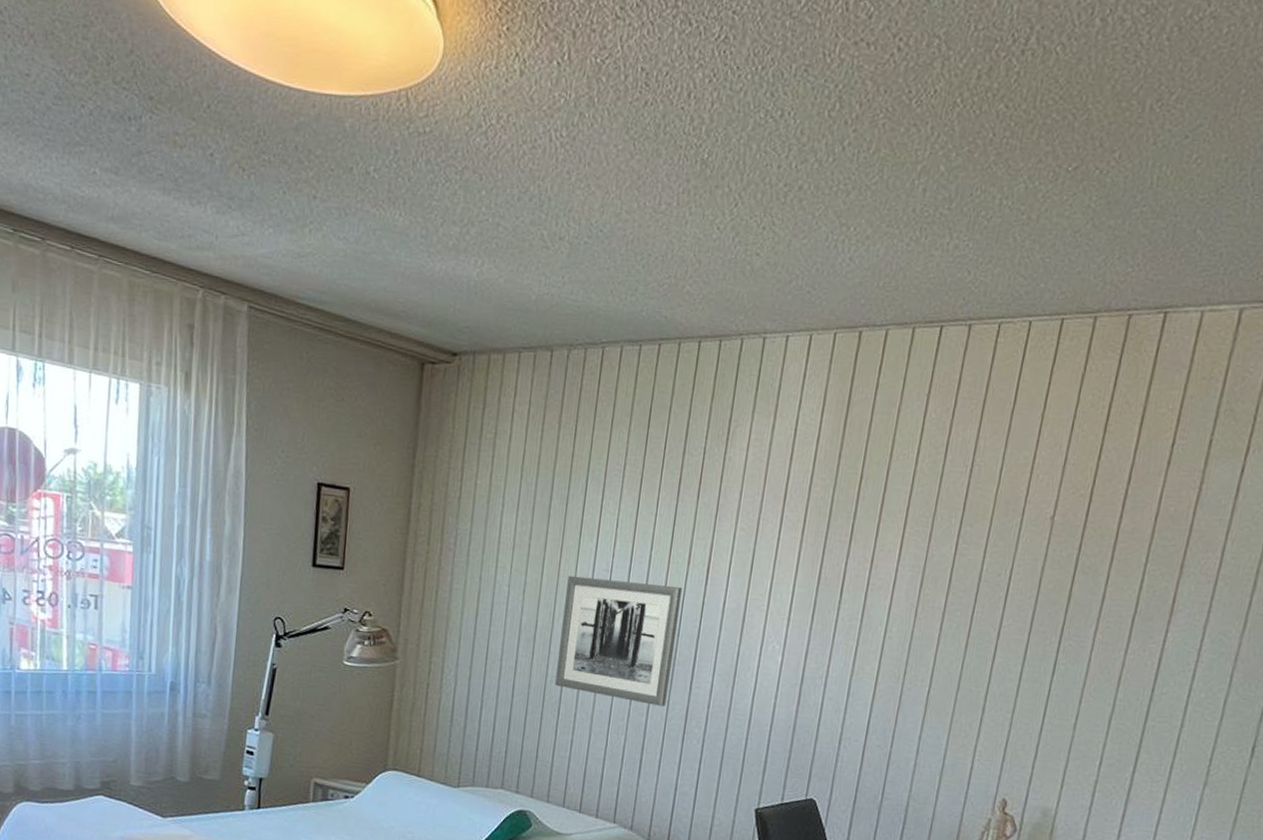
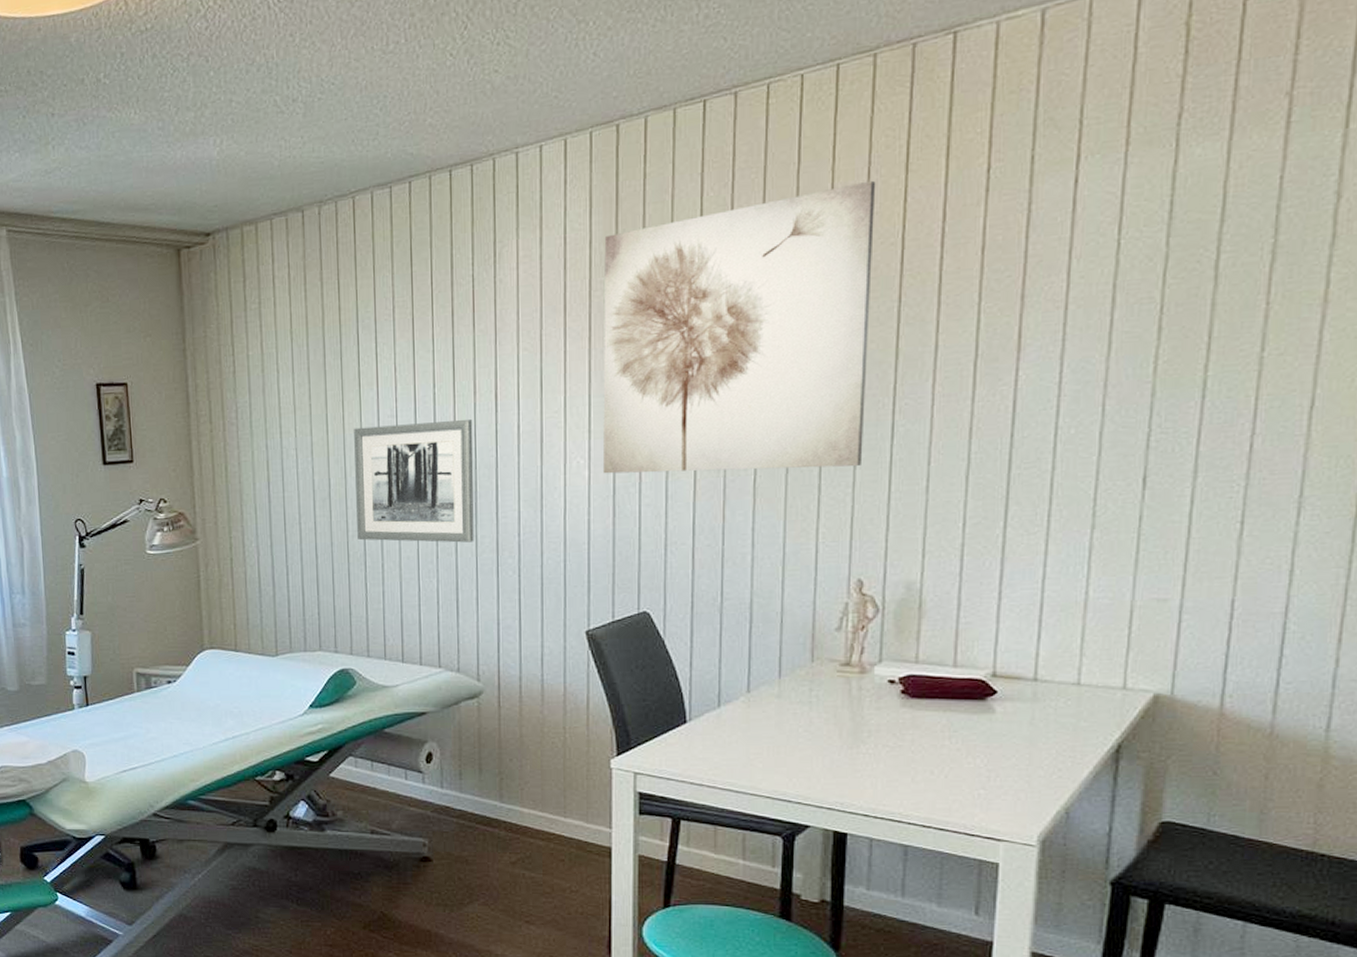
wall art: none [794,433,1078,695] -> present [602,180,876,474]

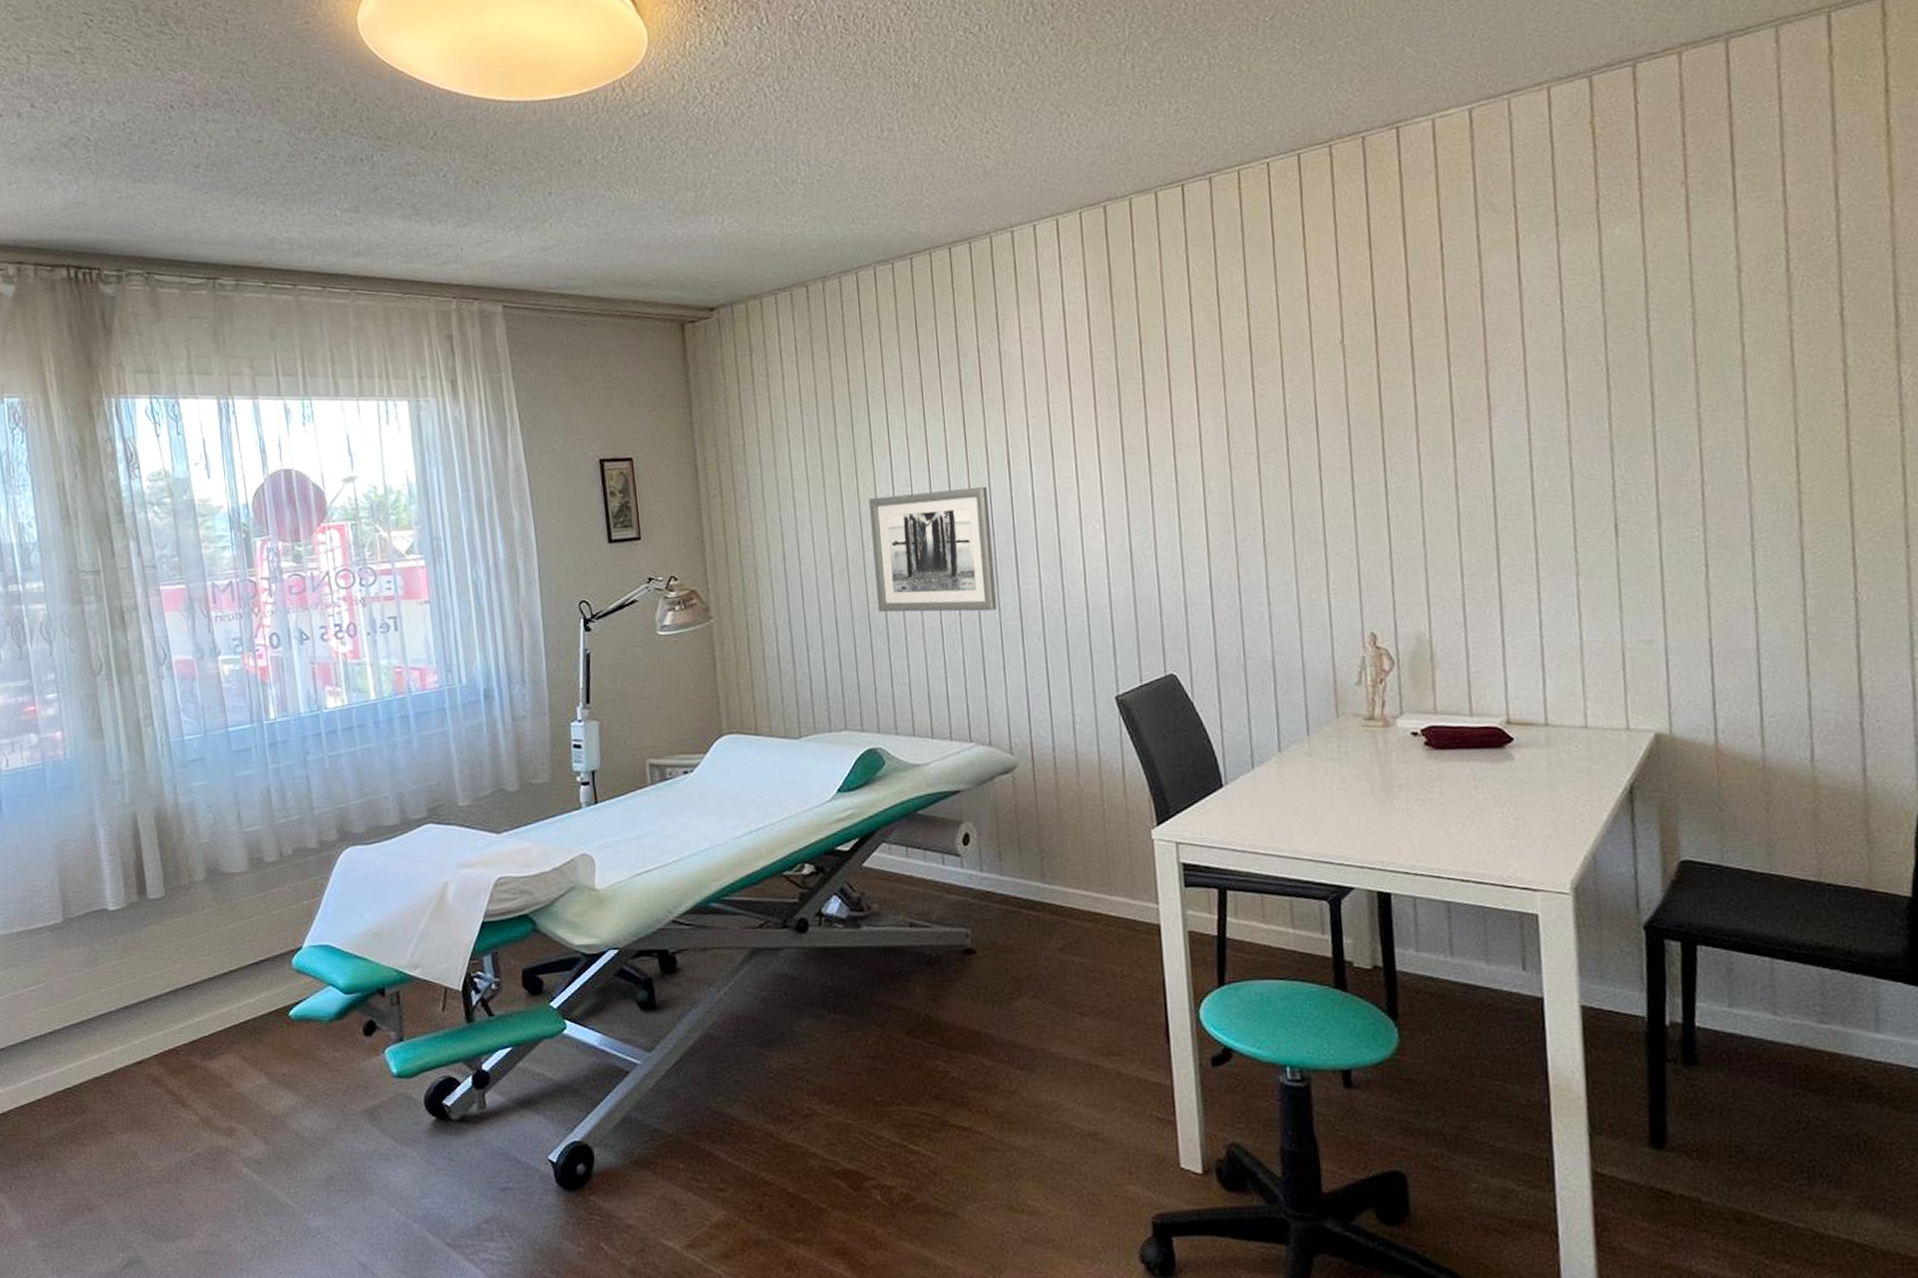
wall art: present [602,180,876,474] -> none [1101,257,1362,538]

